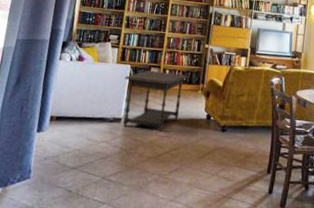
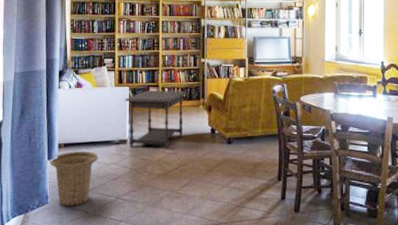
basket: none [38,125,90,184] -> present [49,151,98,207]

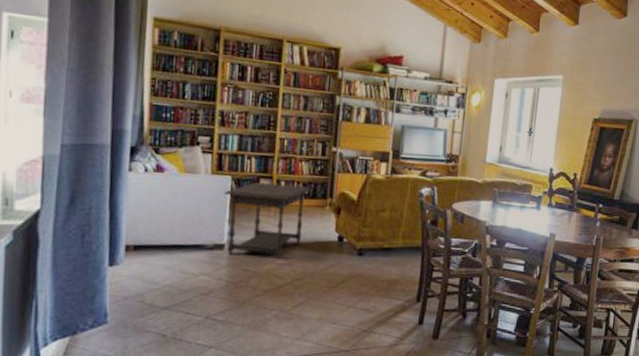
basket: present [49,151,98,207] -> none [111,256,183,328]

